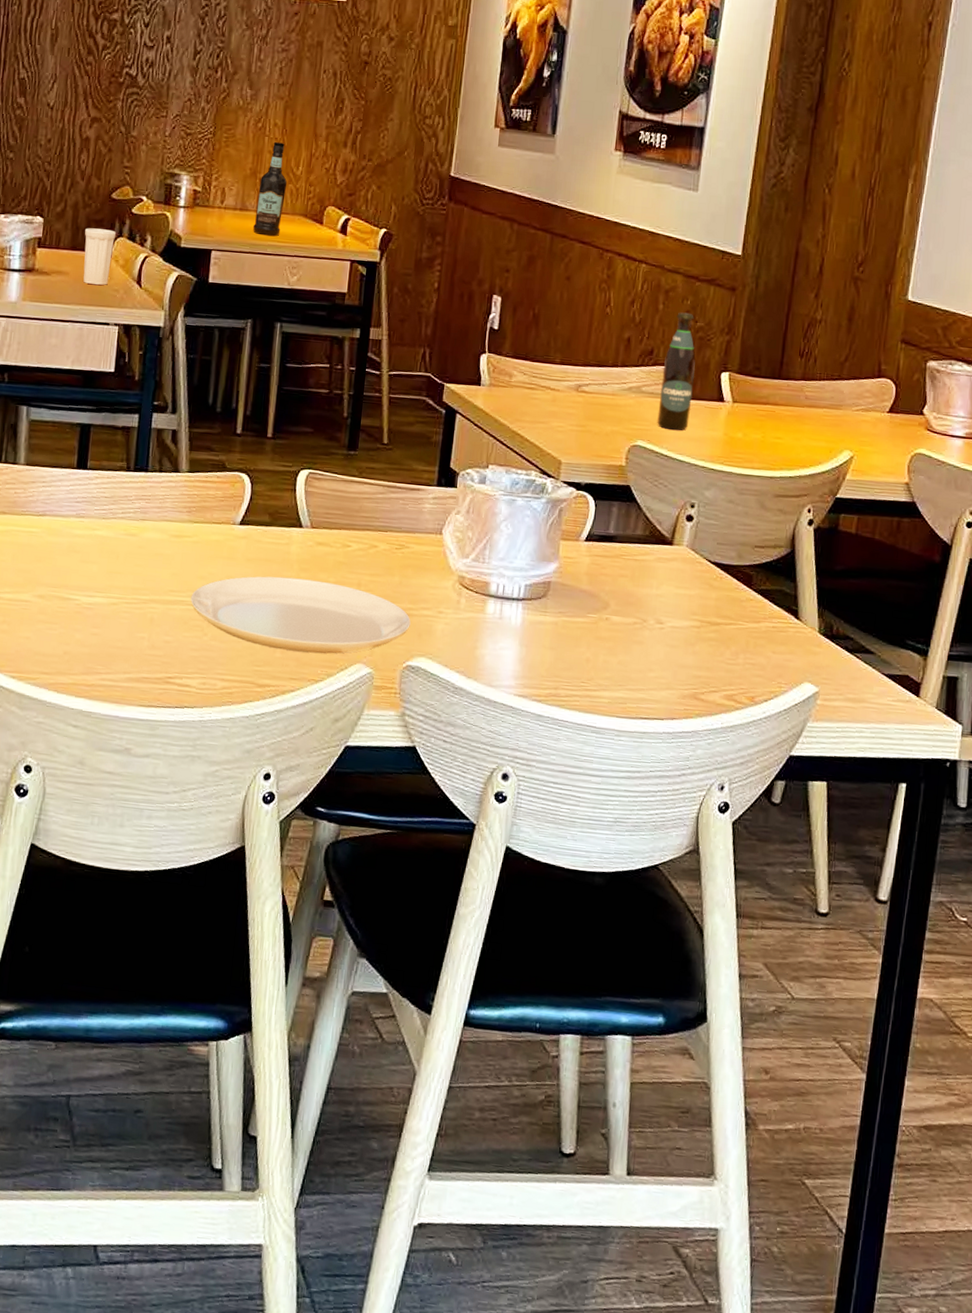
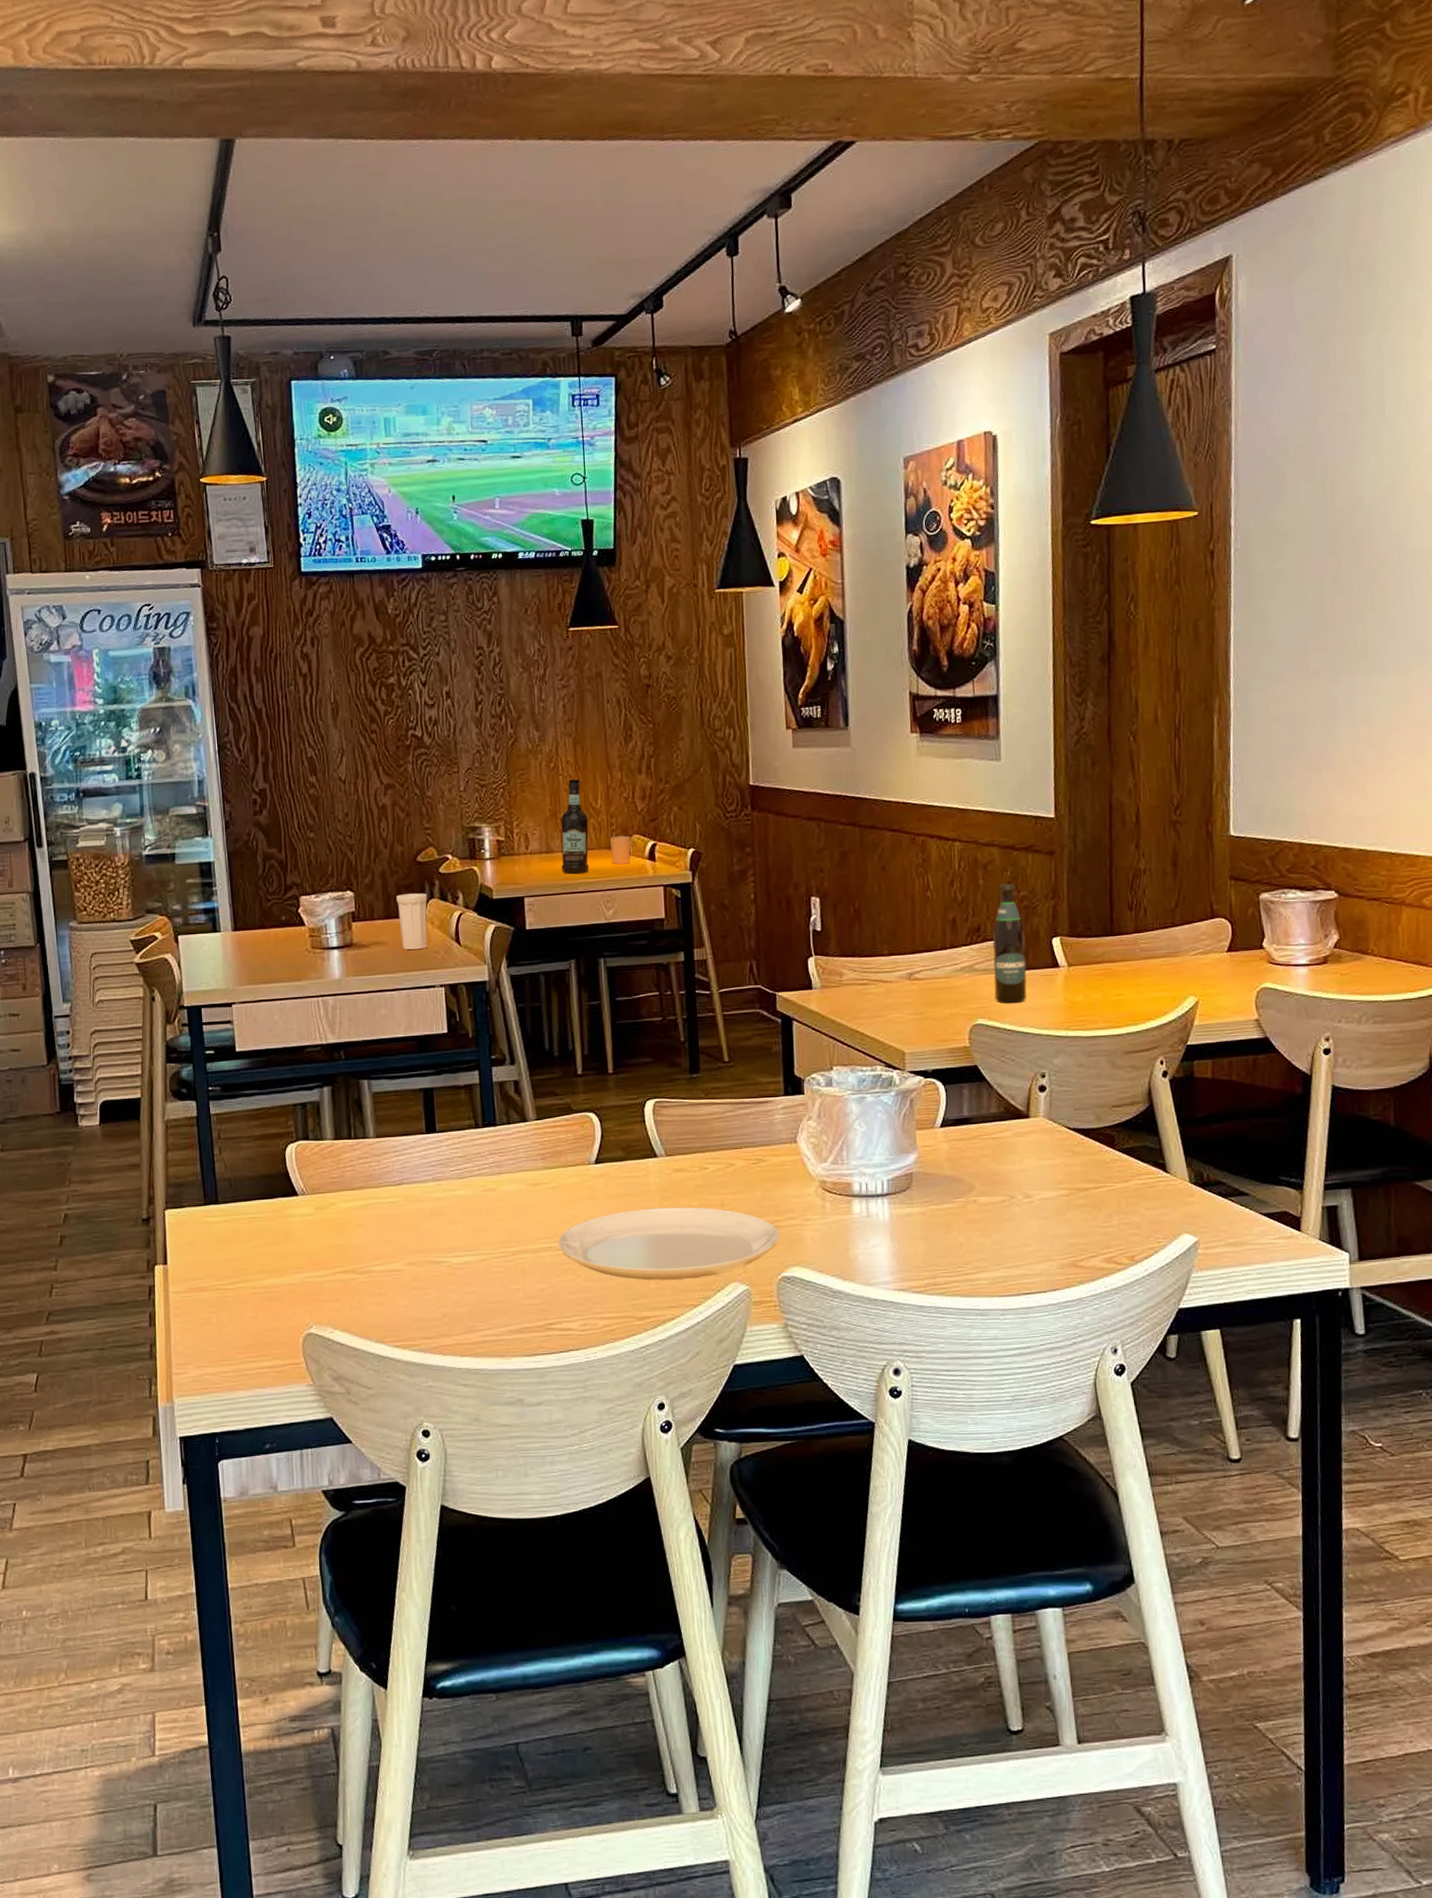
cup: none [303,204,326,234] -> present [609,835,632,865]

